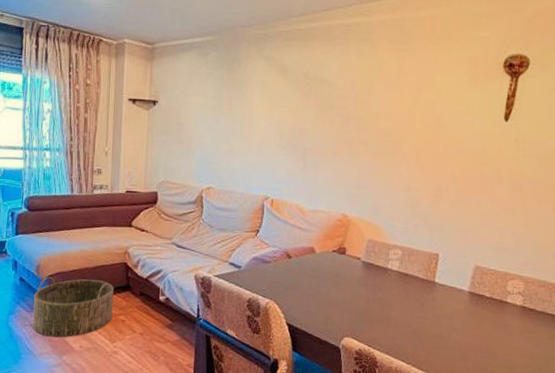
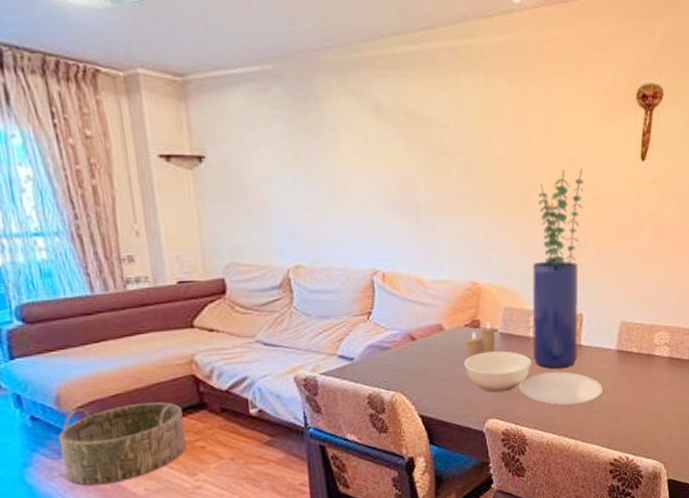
bowl: none [328,276,389,315] -> present [463,351,532,393]
candle: none [331,250,359,280] -> present [465,322,496,359]
plate: none [375,303,453,338] -> present [520,372,602,406]
vase: none [390,125,449,301] -> present [532,168,584,369]

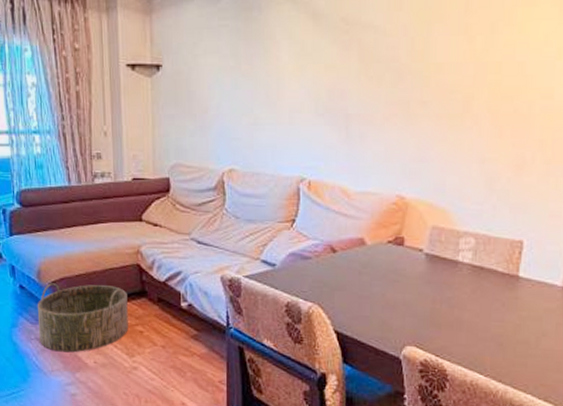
bowl: present [463,351,532,393] -> none [383,272,460,319]
candle: present [465,322,496,359] -> none [387,240,421,278]
plate: present [520,372,602,406] -> none [443,303,542,345]
vase: present [532,168,584,369] -> none [461,74,535,300]

